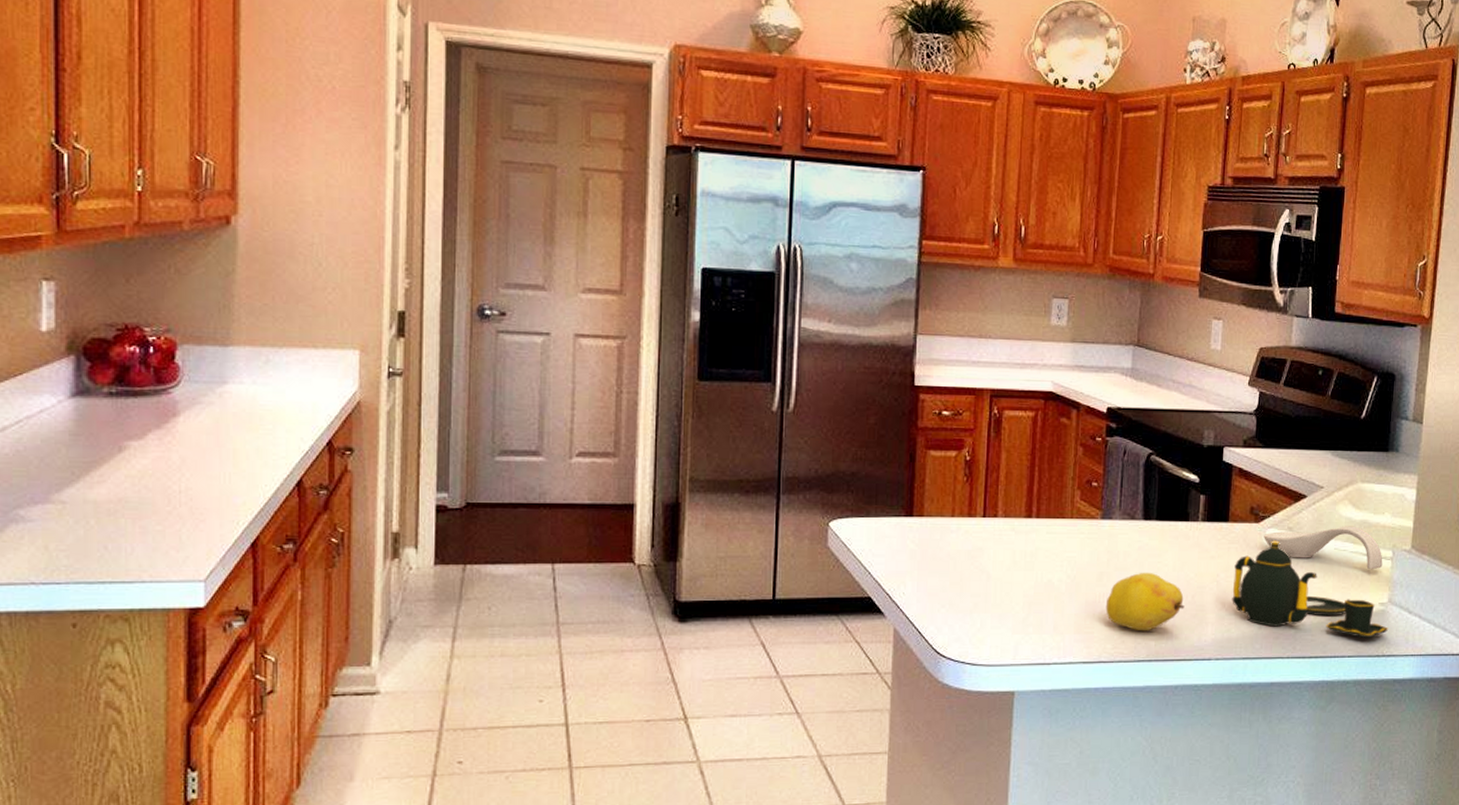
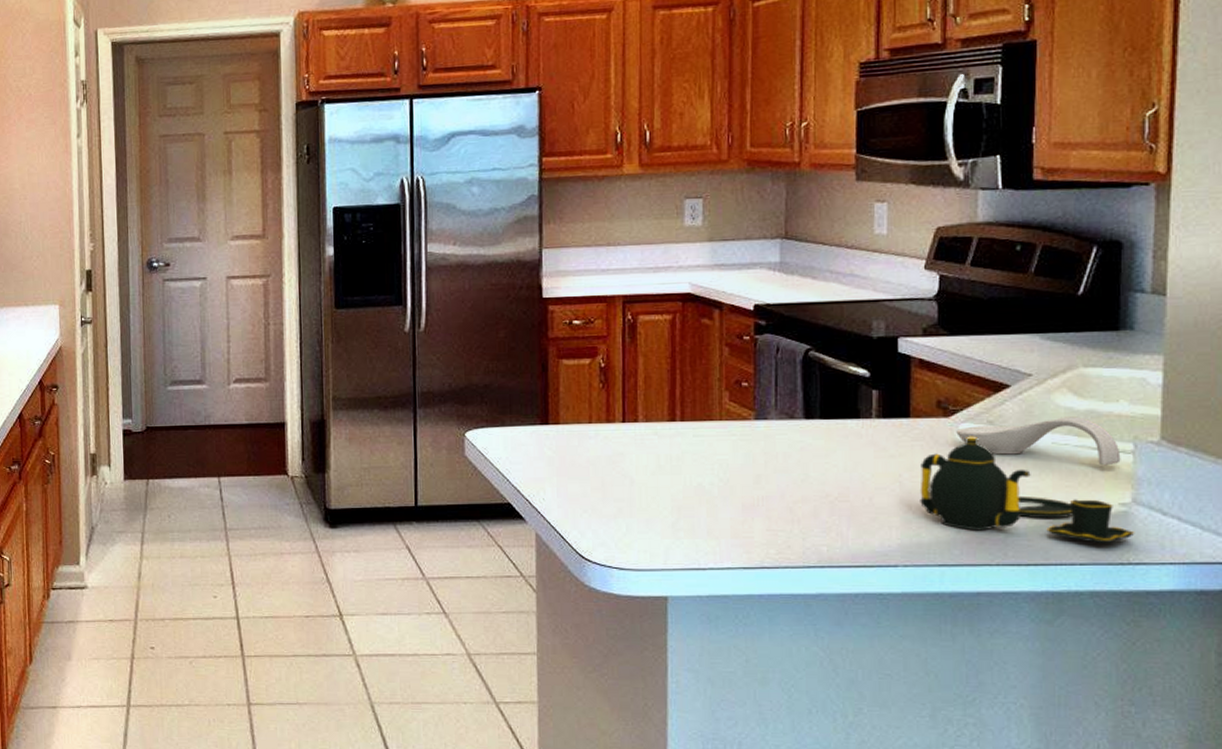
fruit: present [1105,572,1185,631] -> none [765,473,861,536]

